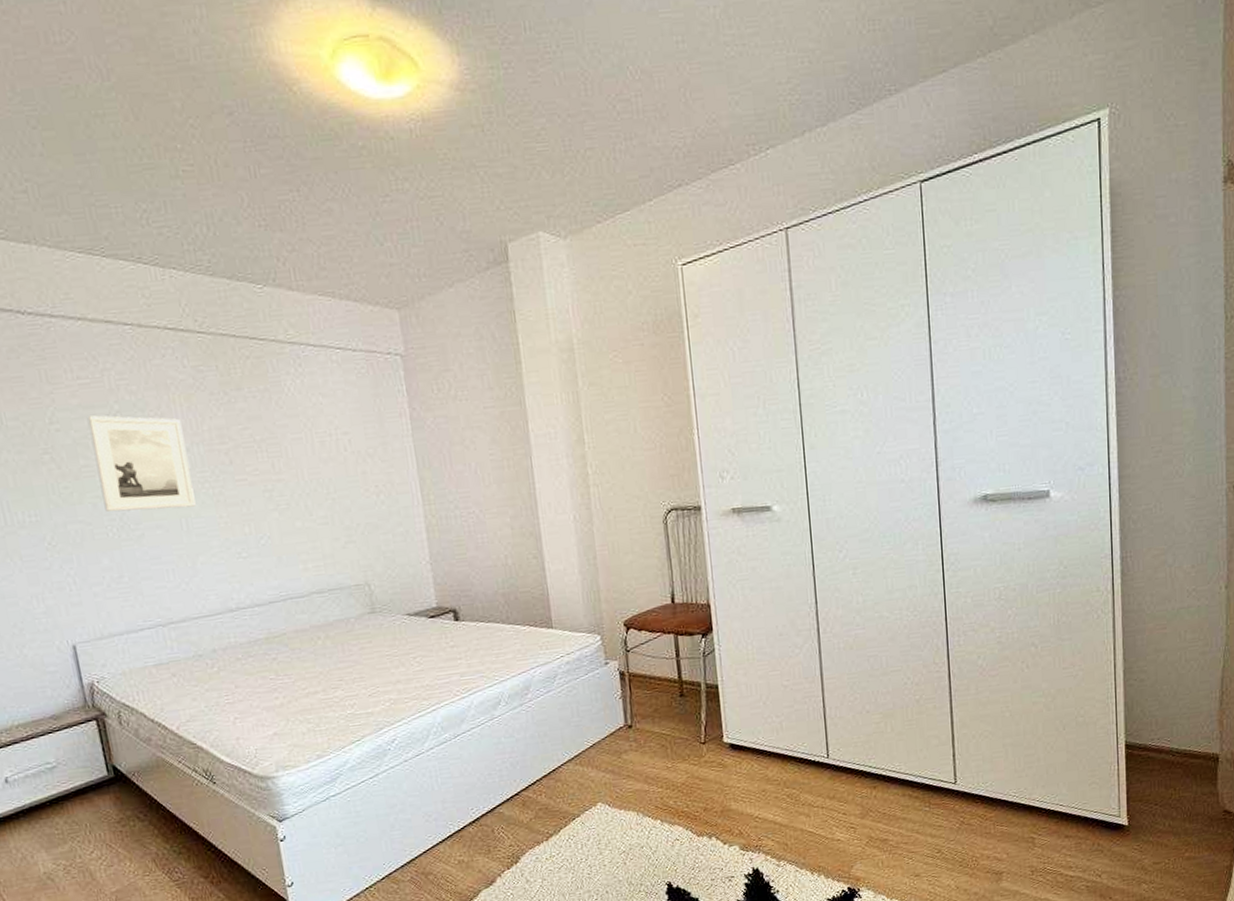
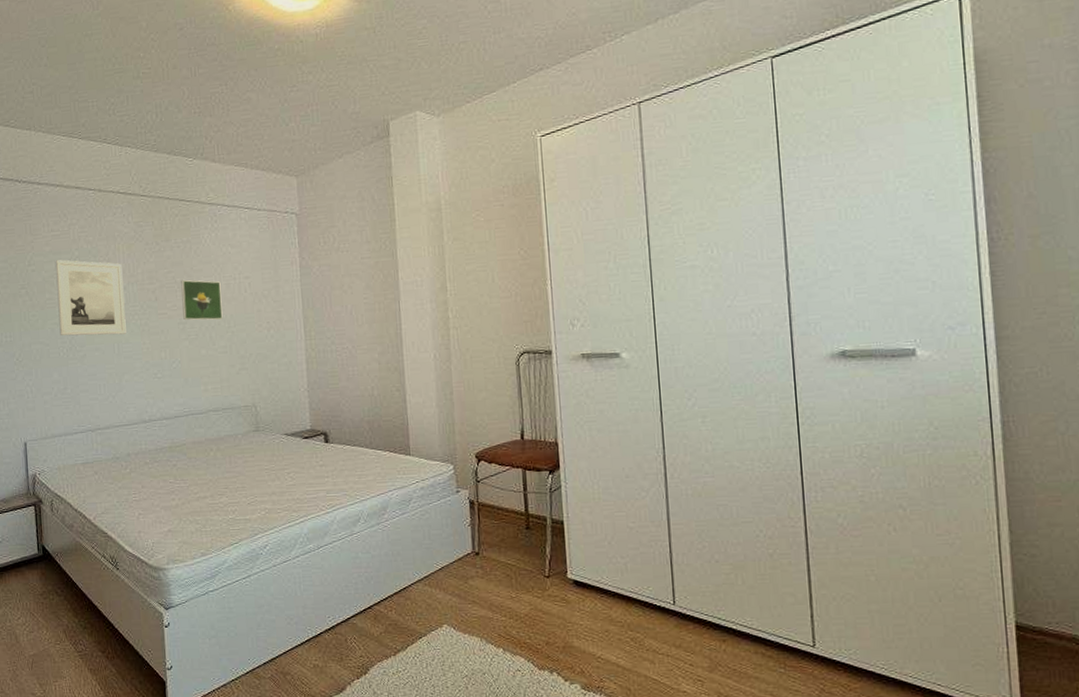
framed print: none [261,437,320,487] -> present [181,279,223,321]

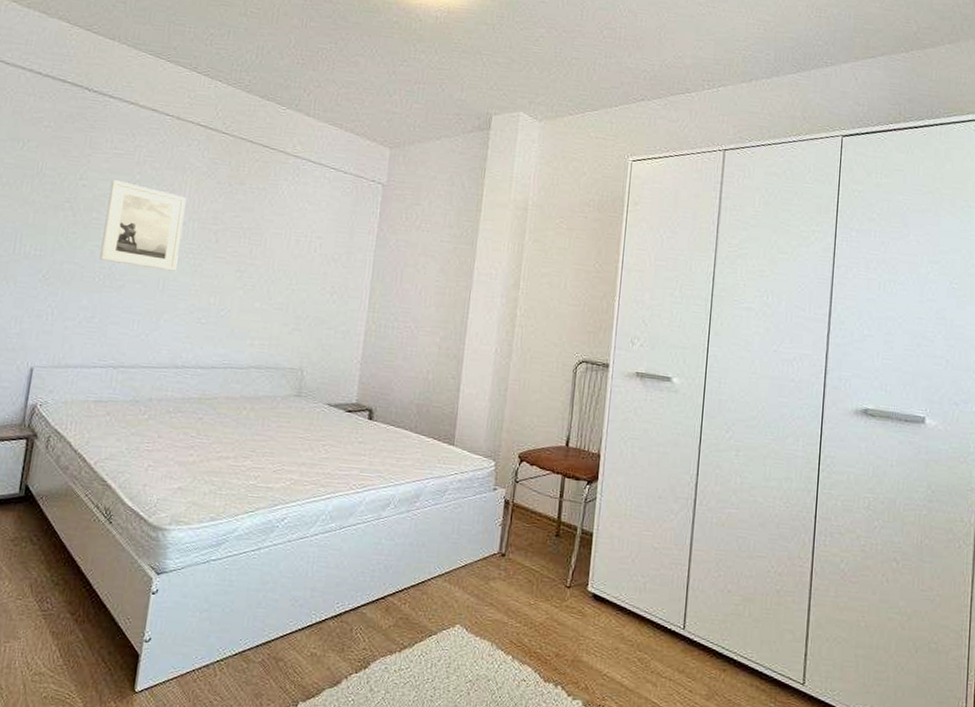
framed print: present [181,279,223,321] -> none [242,226,290,276]

